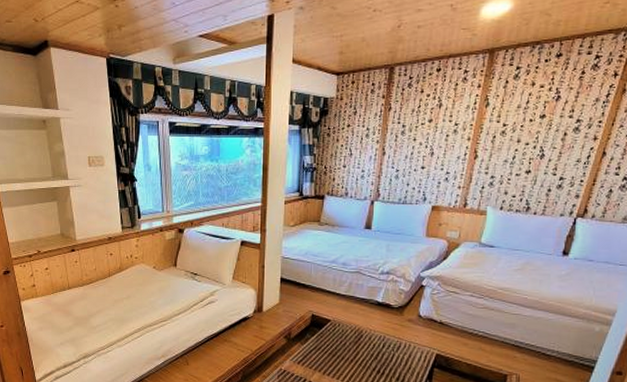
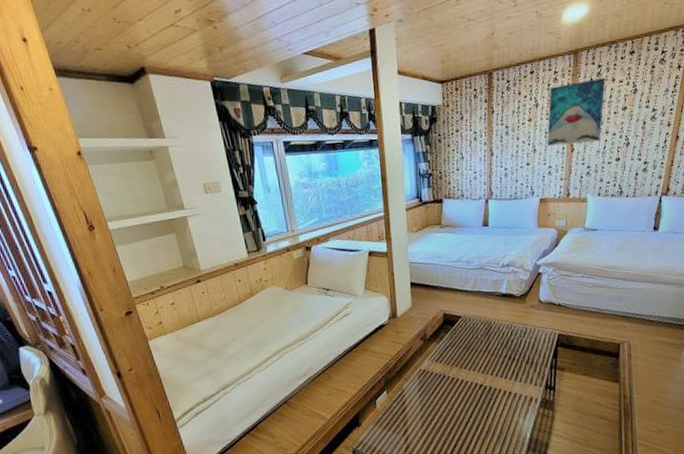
wall art: none [447,80,524,151] -> present [547,77,606,146]

